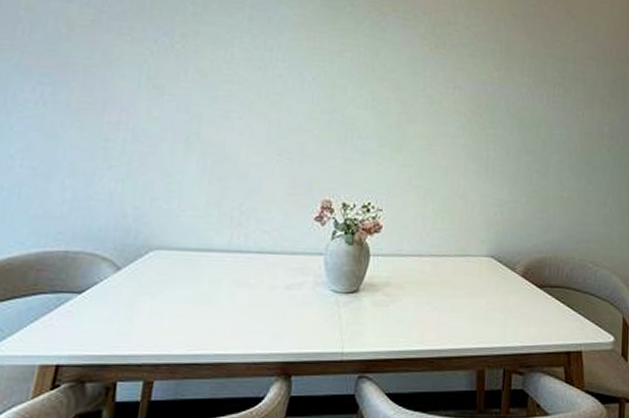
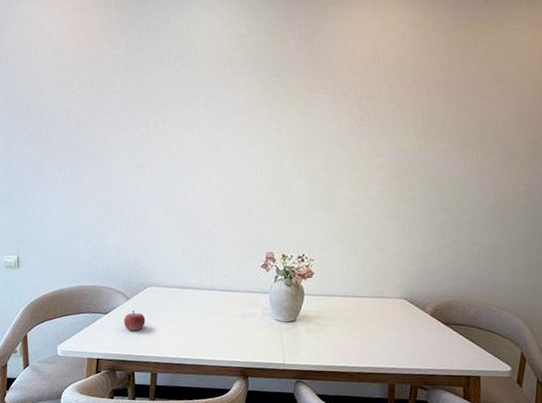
fruit: none [107,286,143,318] -> present [124,311,146,331]

